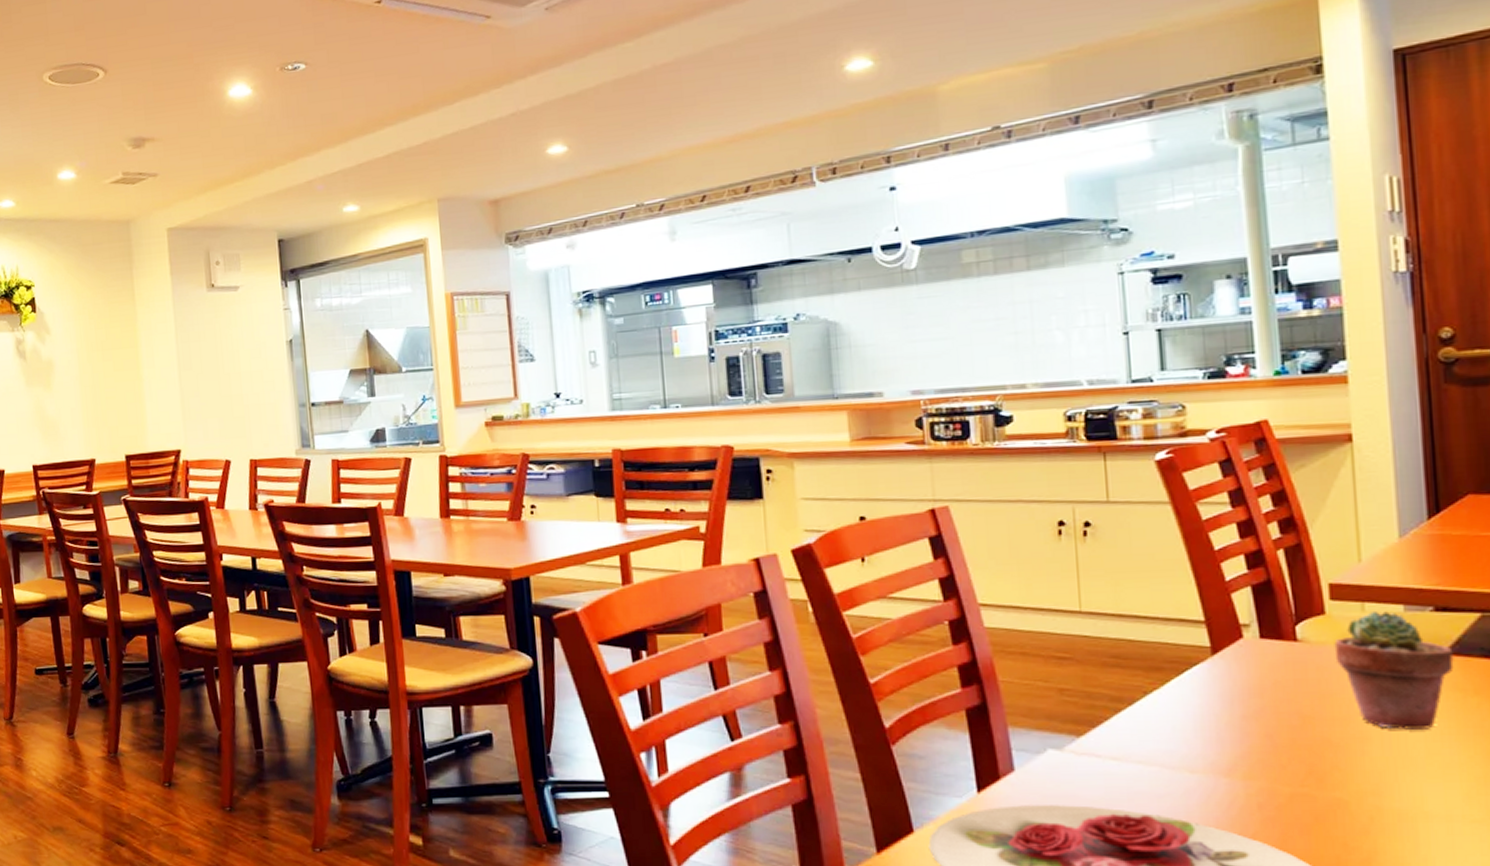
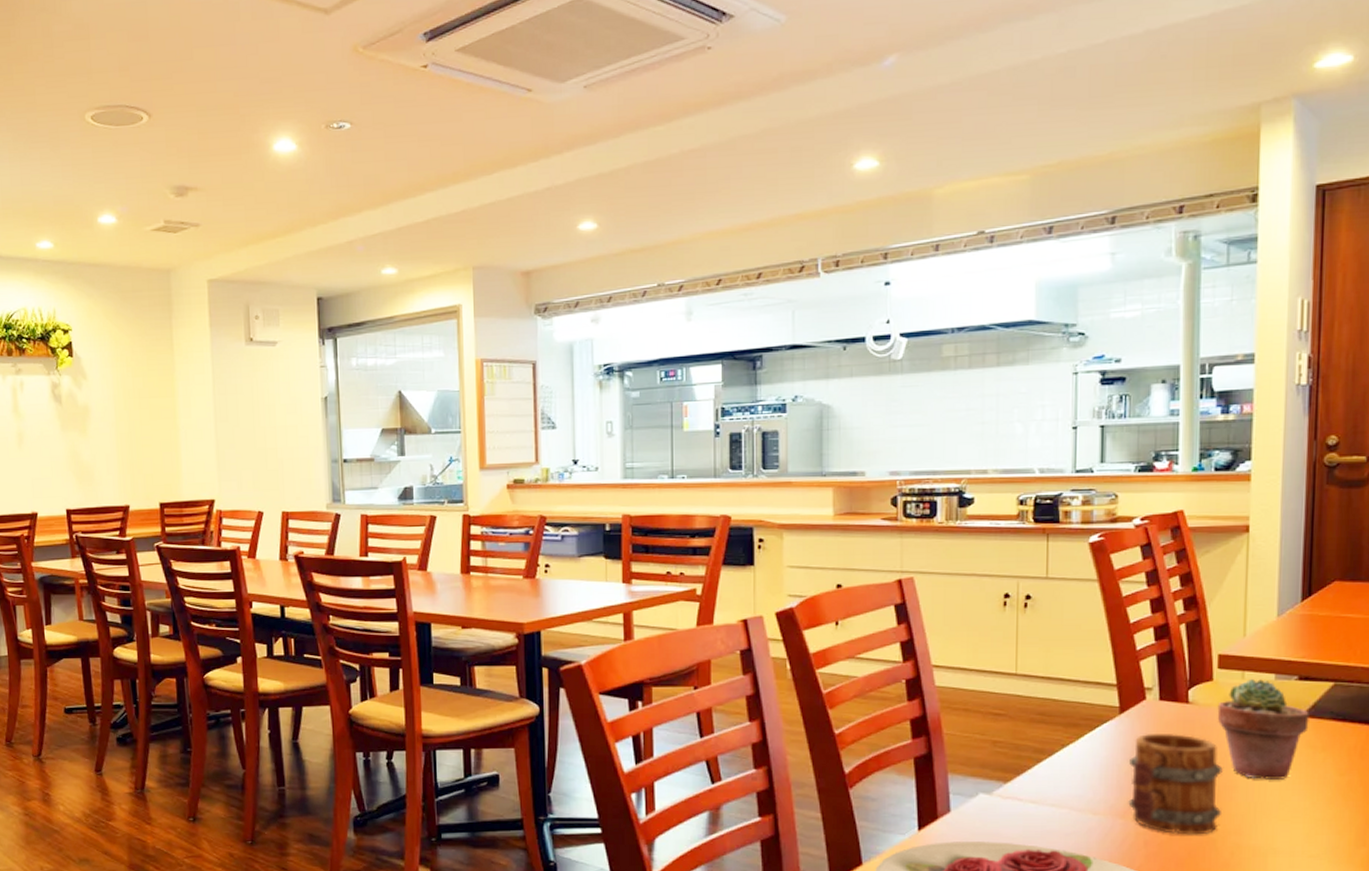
mug: none [1228,677,1352,796] -> present [1128,734,1223,835]

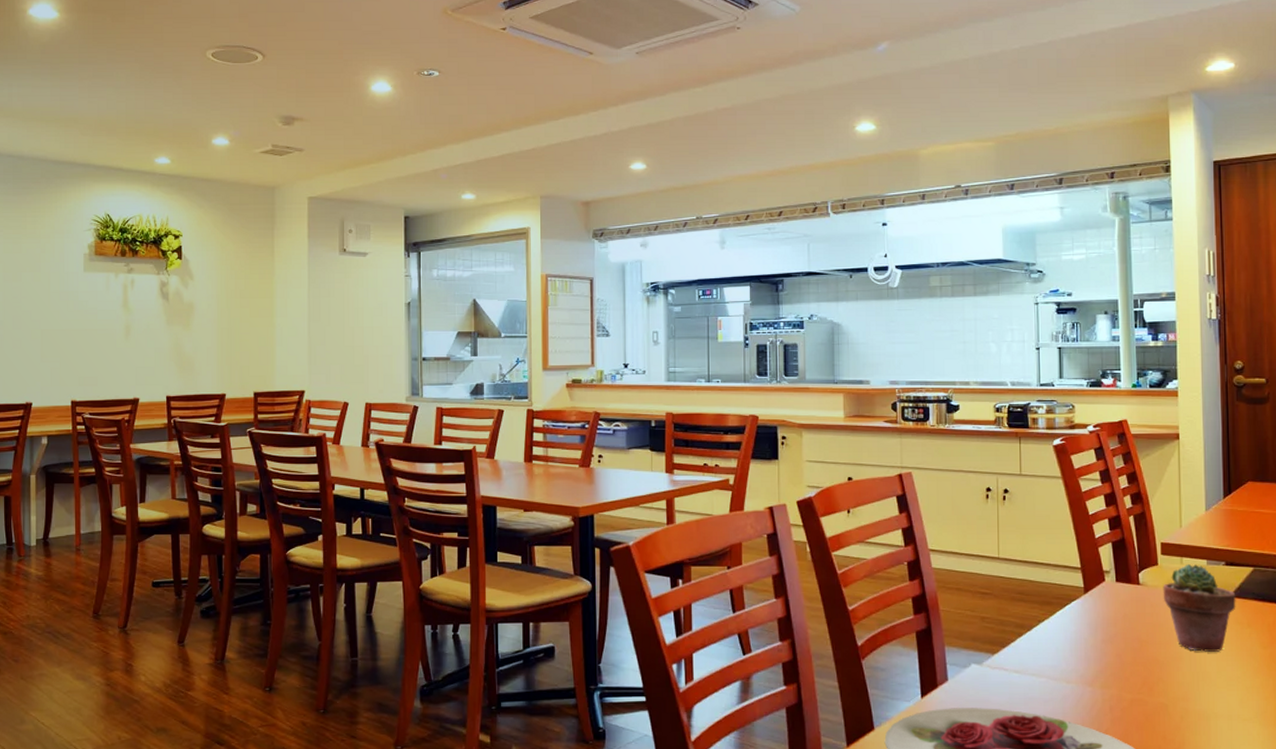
mug: present [1128,734,1223,835] -> none [1093,611,1171,701]

